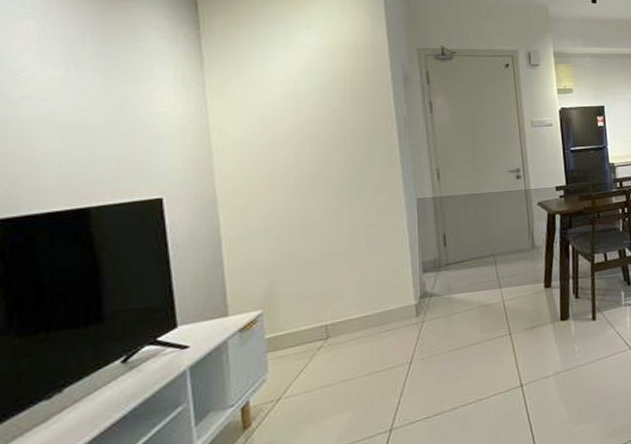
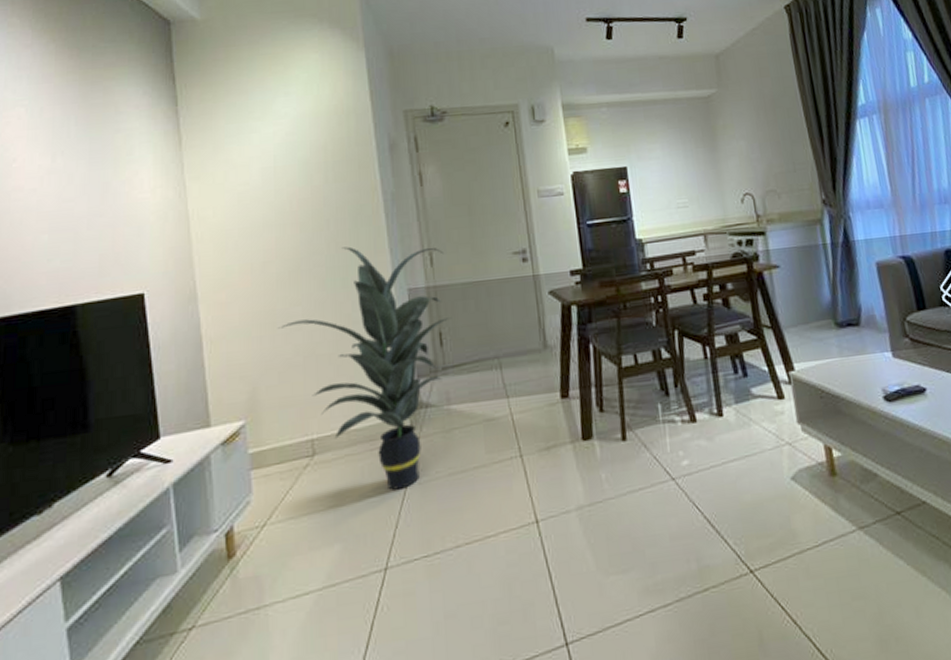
indoor plant: none [296,162,455,365] -> present [278,246,453,490]

